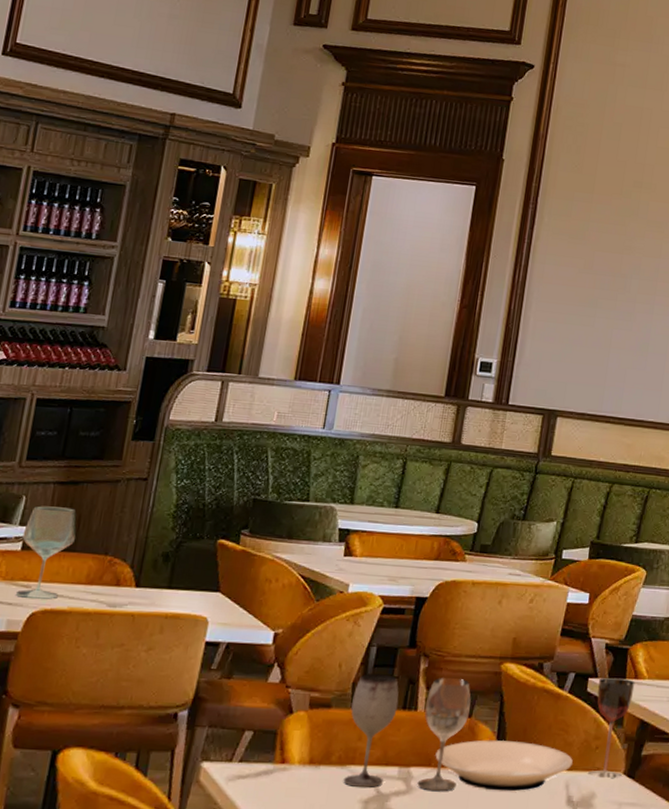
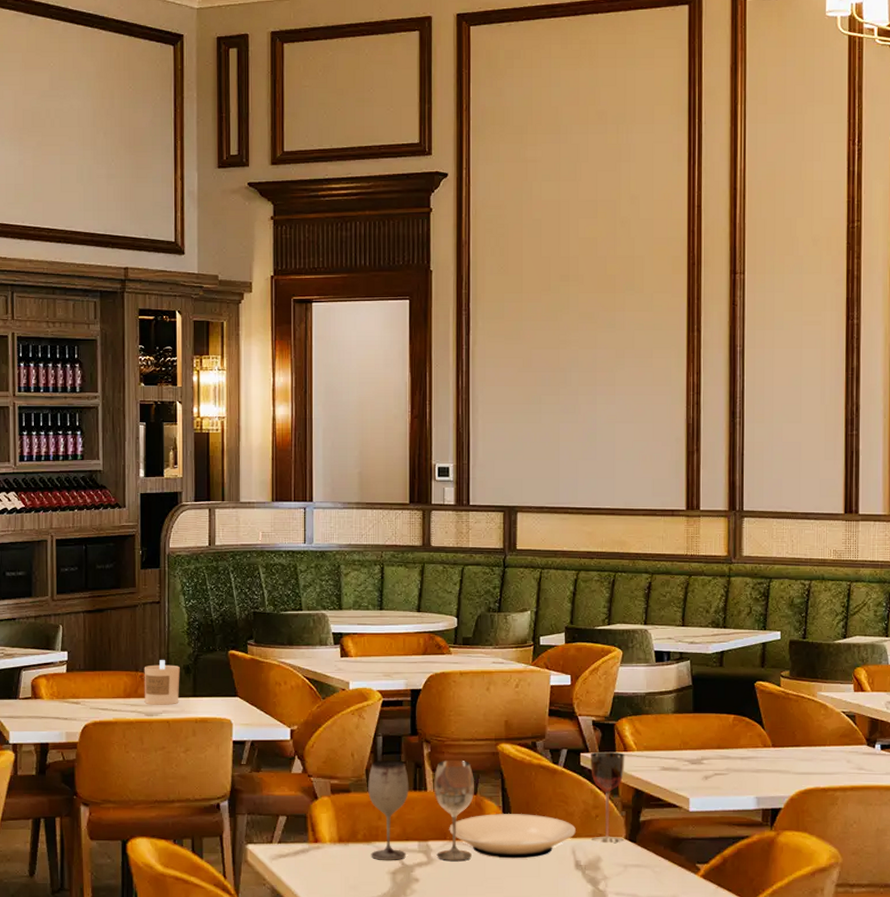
wine glass: present [15,505,77,599] -> none [65,633,110,713]
candle: none [108,544,158,597] -> present [144,660,180,705]

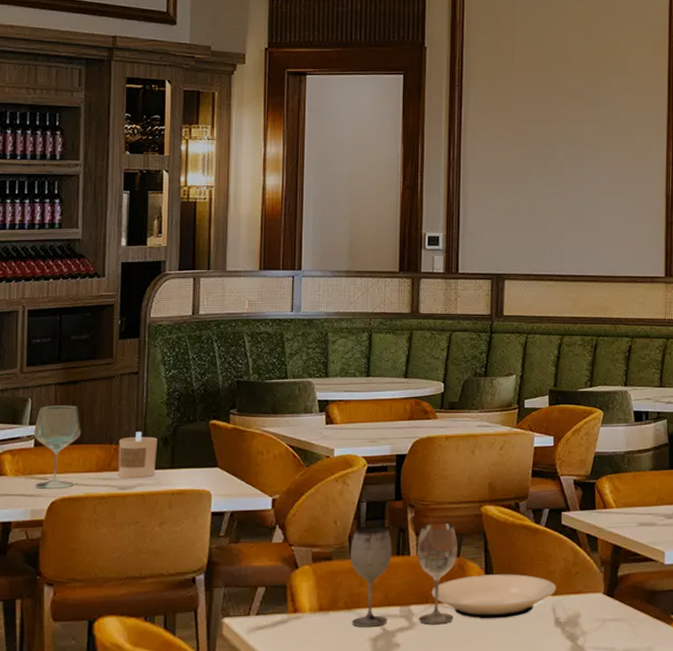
wine glass: none [65,633,110,713] -> present [34,405,82,489]
wineglass: present [591,751,625,844] -> none [571,509,605,600]

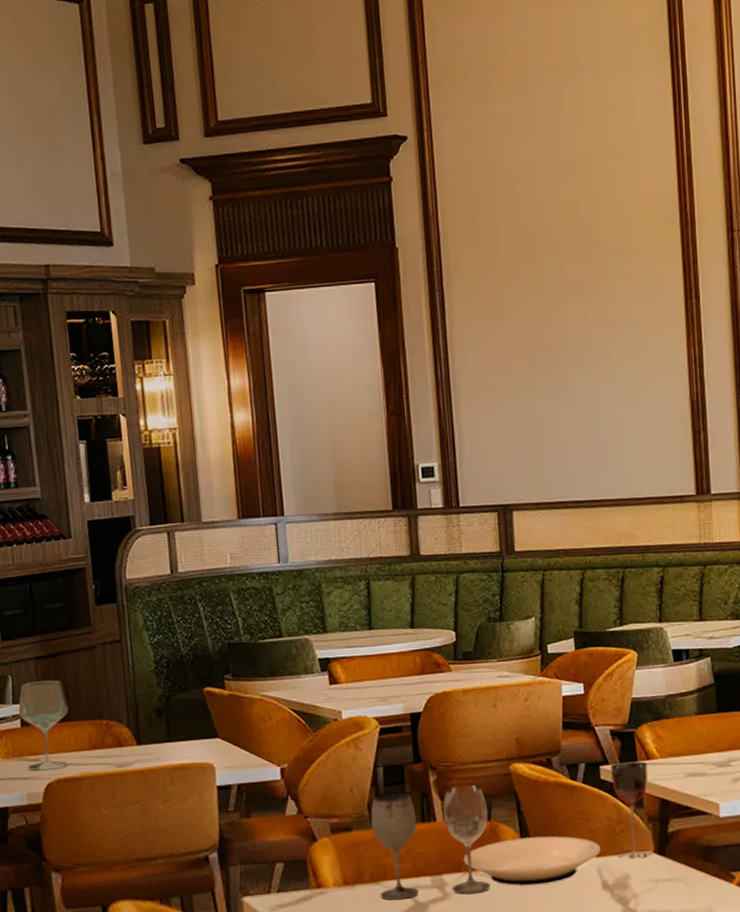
candle: present [118,432,158,479] -> none [109,704,153,756]
wineglass: none [571,509,605,600] -> present [611,761,652,860]

